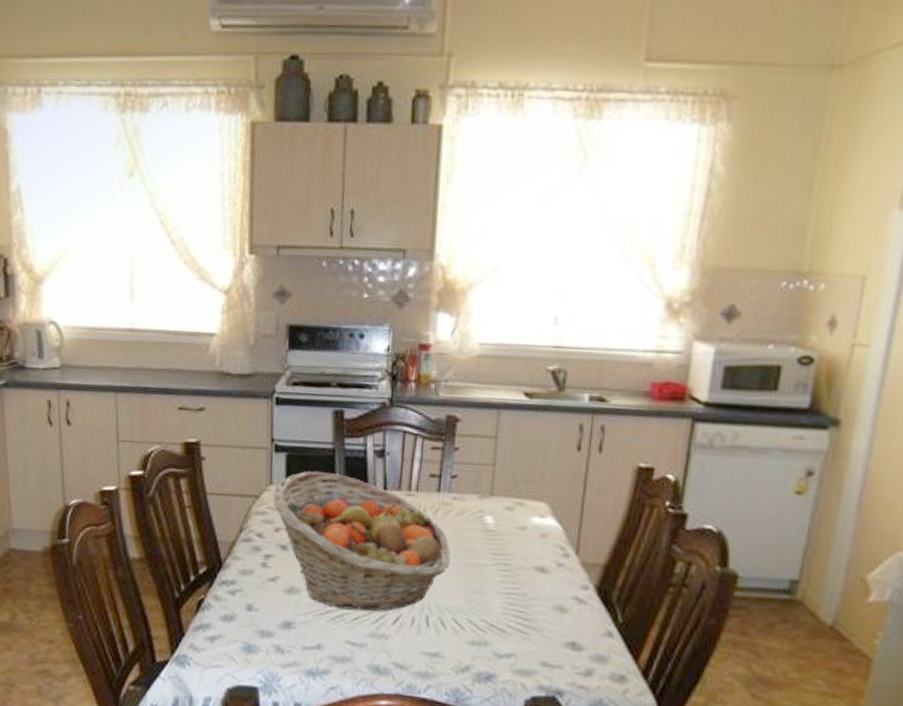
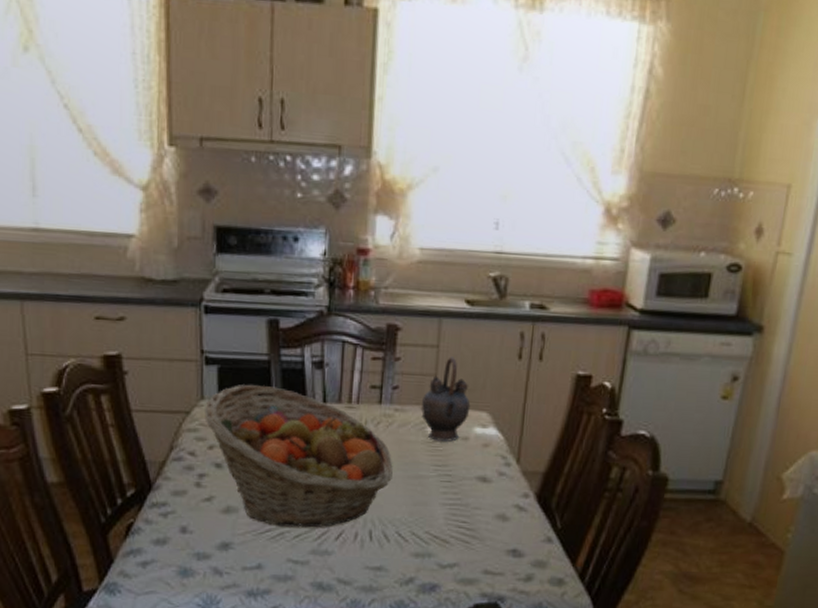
teapot: none [479,447,529,531] -> present [421,357,471,442]

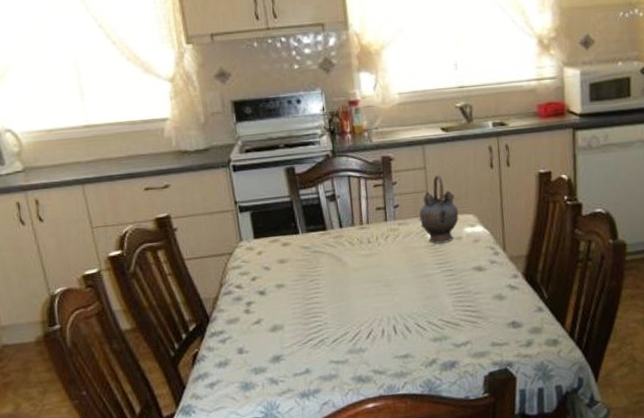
fruit basket: present [204,384,393,528] -> none [244,221,405,335]

